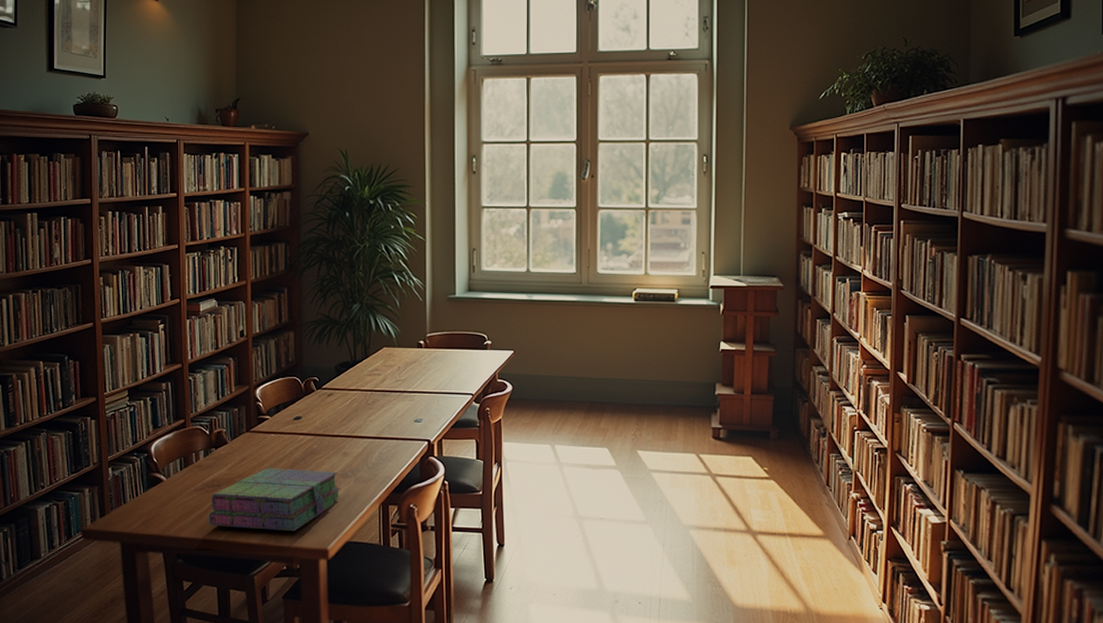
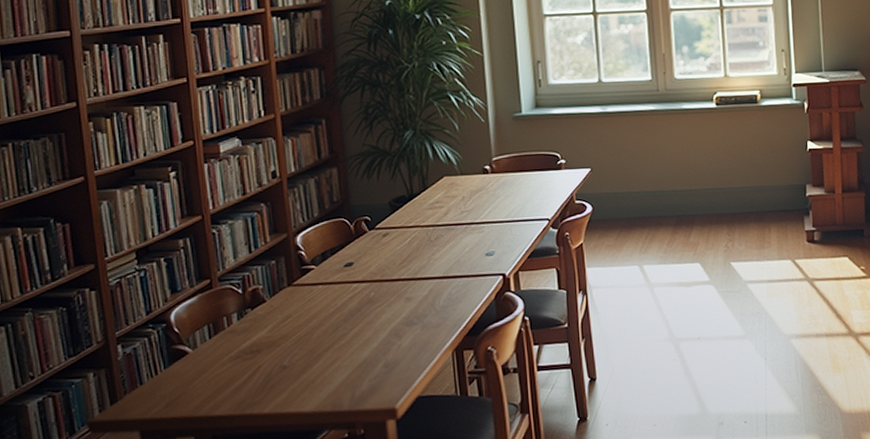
stack of books: present [208,468,342,532] -> none [248,319,407,399]

